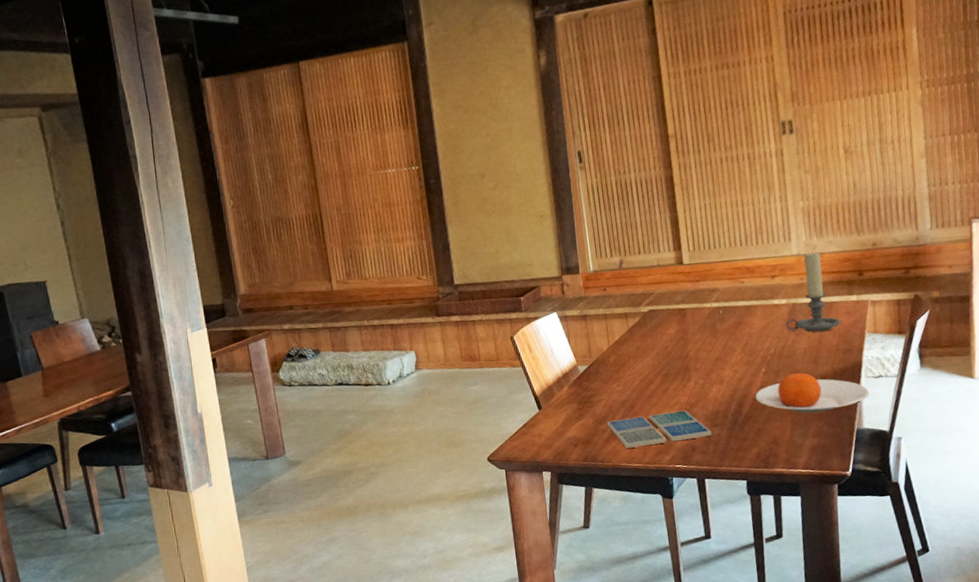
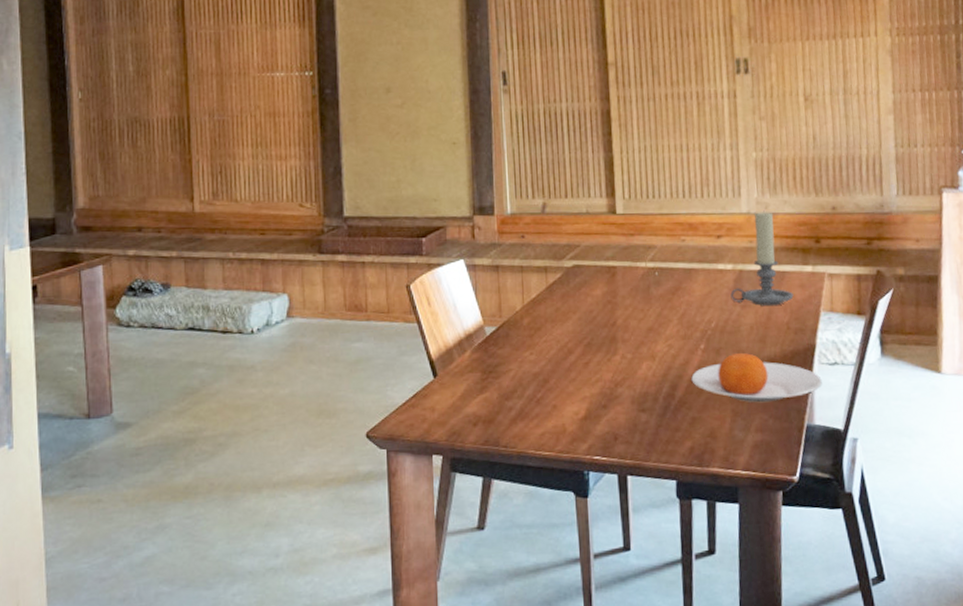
drink coaster: present [606,410,712,449] -> none [514,389,639,432]

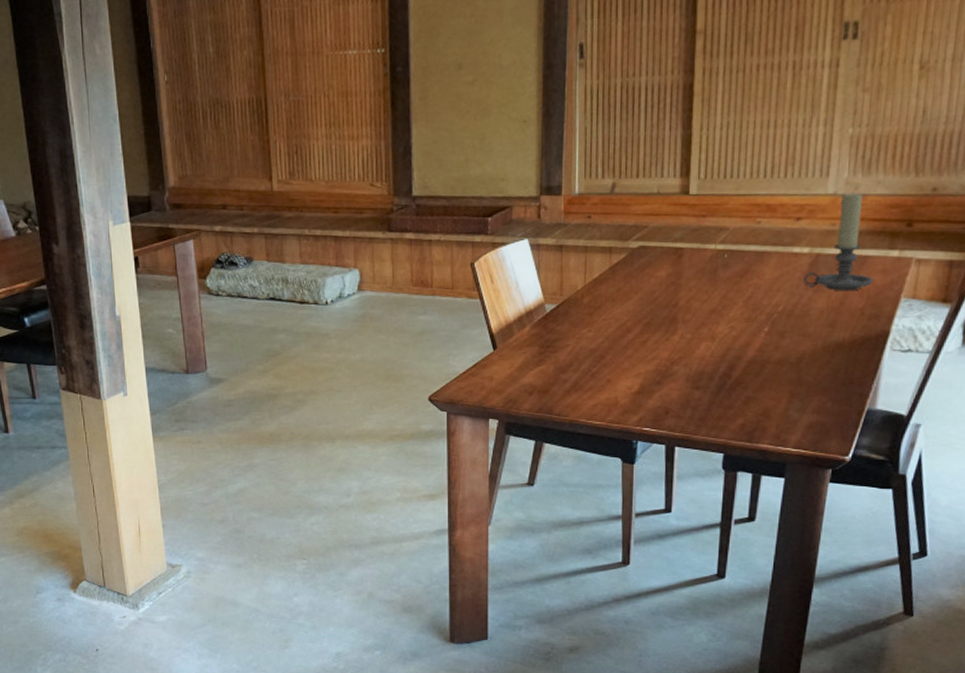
plate: present [691,352,822,403] -> none [750,336,891,386]

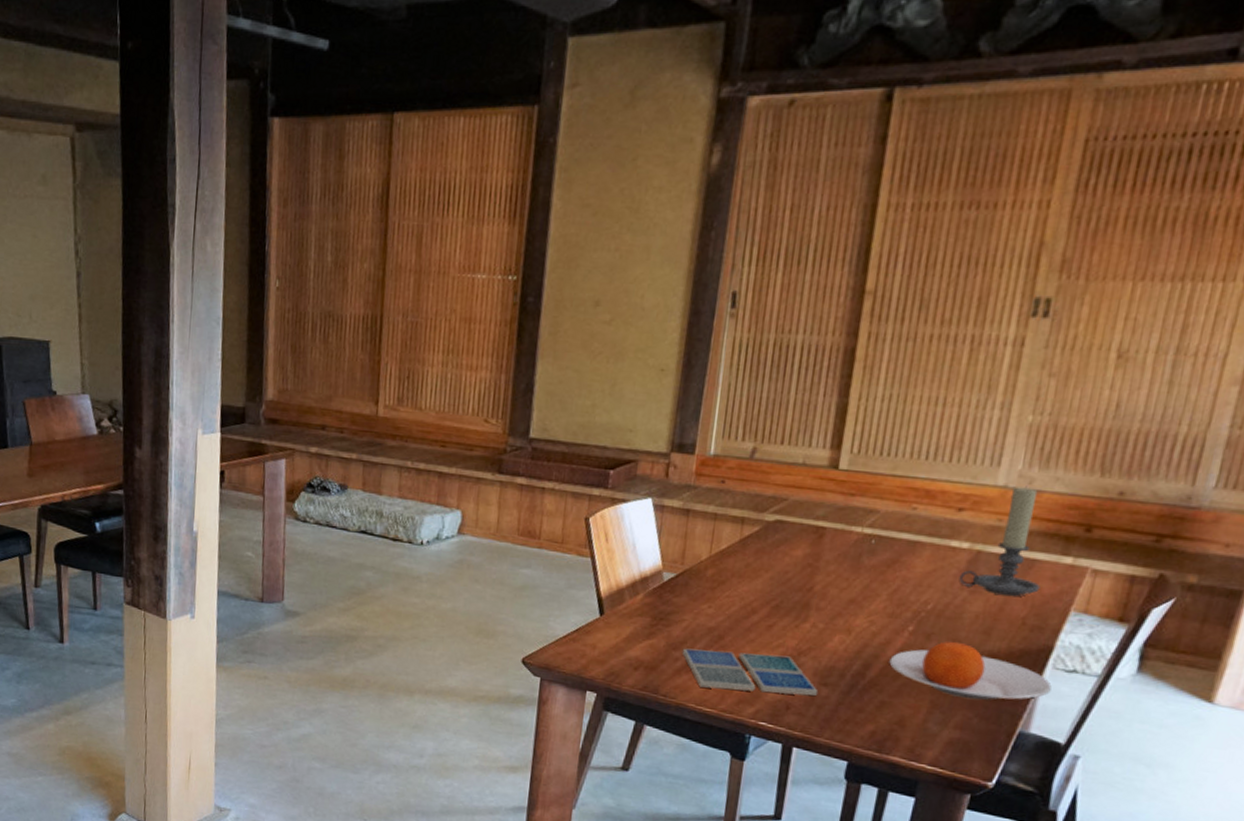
drink coaster: none [569,367,692,403] -> present [682,648,819,696]
plate: none [750,336,891,386] -> present [889,641,1052,700]

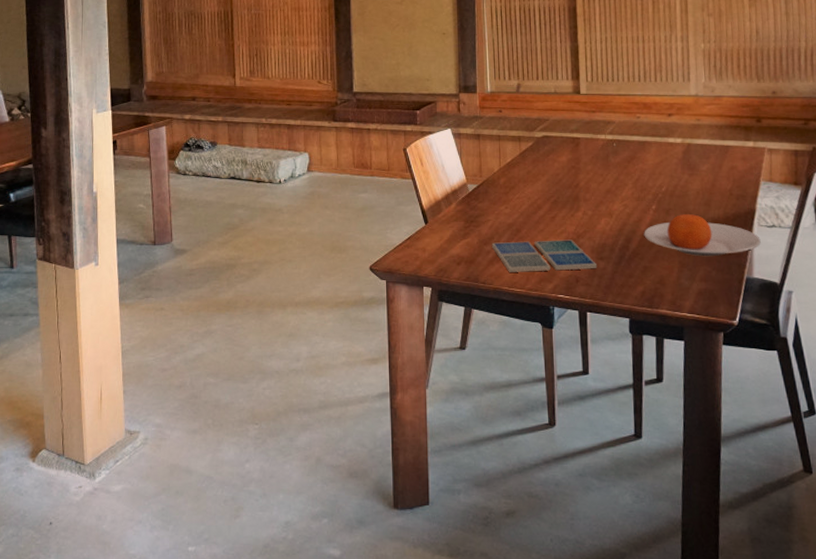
candle holder: present [959,486,1040,596] -> none [679,93,736,174]

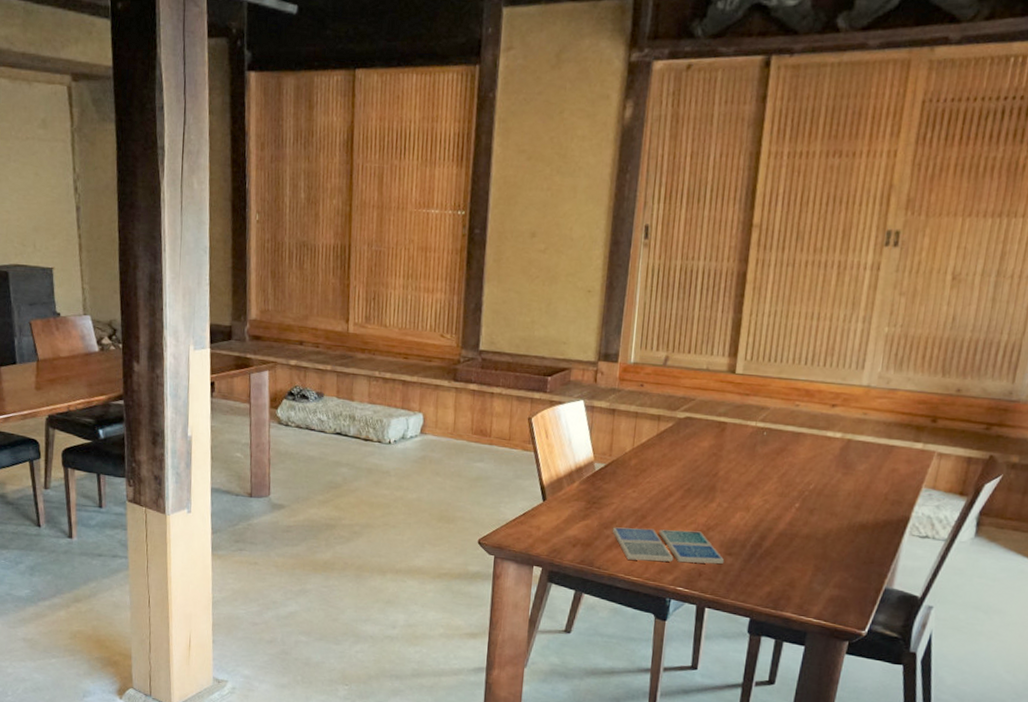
plate: present [644,213,761,257] -> none [781,515,909,563]

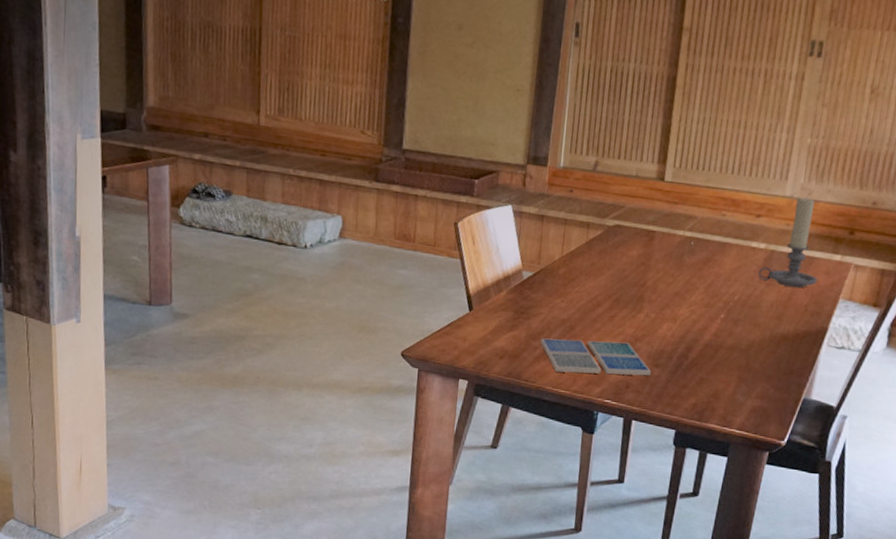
candle holder: none [834,385,898,476] -> present [758,196,818,288]

